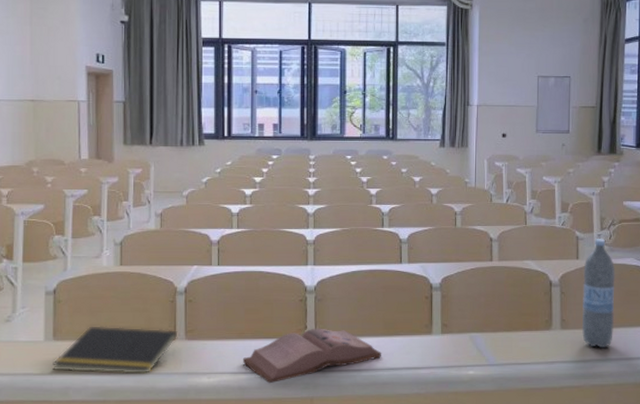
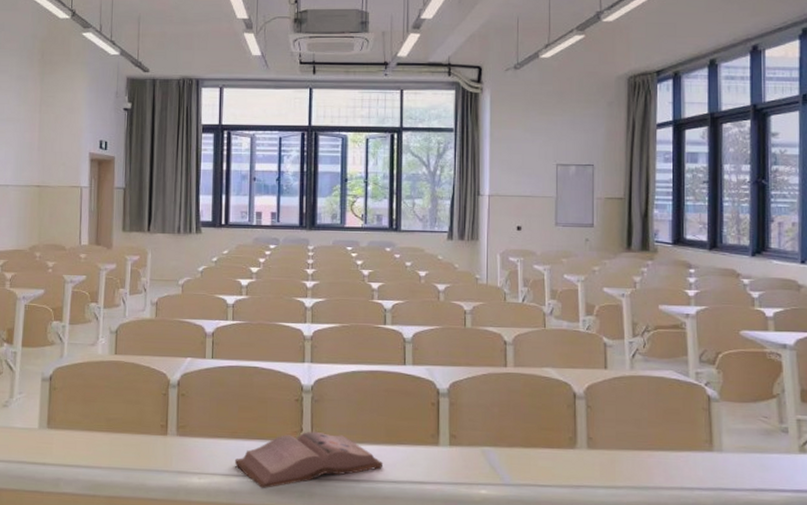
notepad: present [53,326,178,375] -> none [45,416,170,470]
water bottle: present [581,238,616,349] -> none [612,345,652,474]

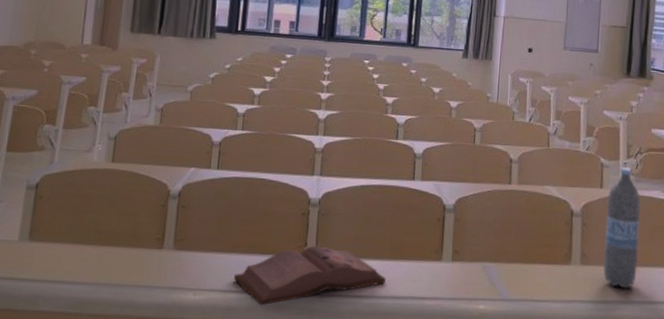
water bottle: none [612,345,652,474] -> present [602,166,641,289]

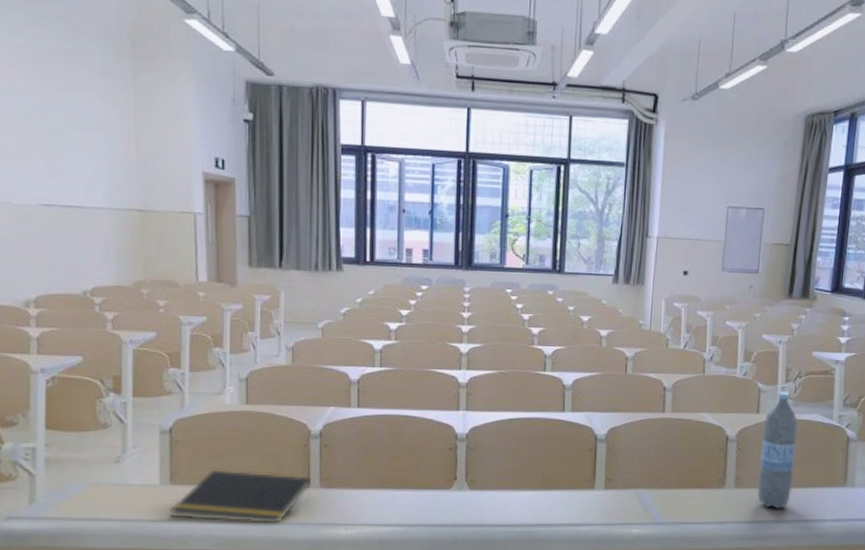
notepad: none [24,228,167,287] -> present [170,470,312,524]
hardback book: present [233,245,385,306] -> none [384,479,538,537]

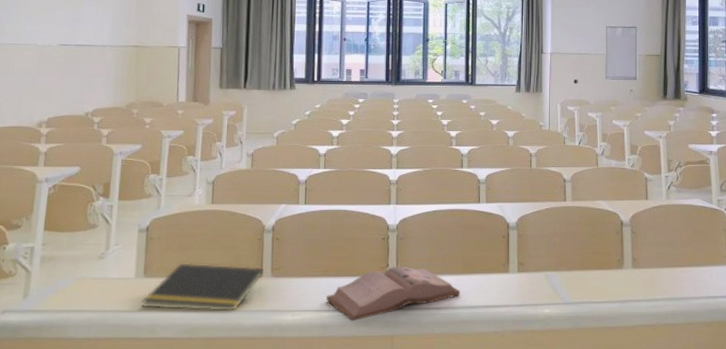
hardback book: none [384,479,538,537] -> present [326,266,460,322]
water bottle: present [757,390,798,509] -> none [652,179,684,287]

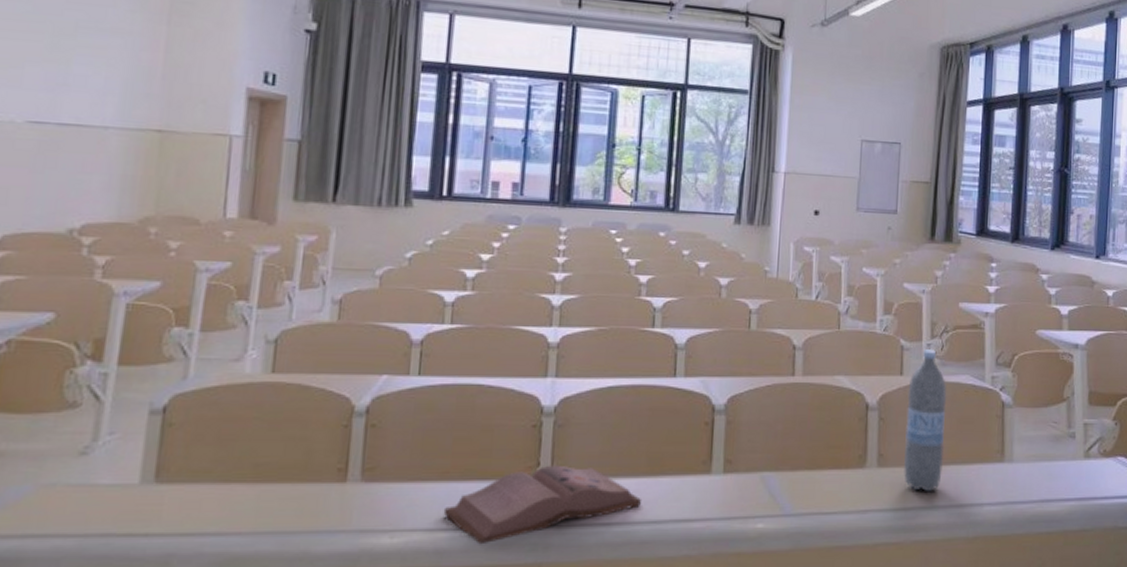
notepad: present [142,263,265,312] -> none [149,461,351,534]
water bottle: none [652,179,684,287] -> present [903,348,947,492]

